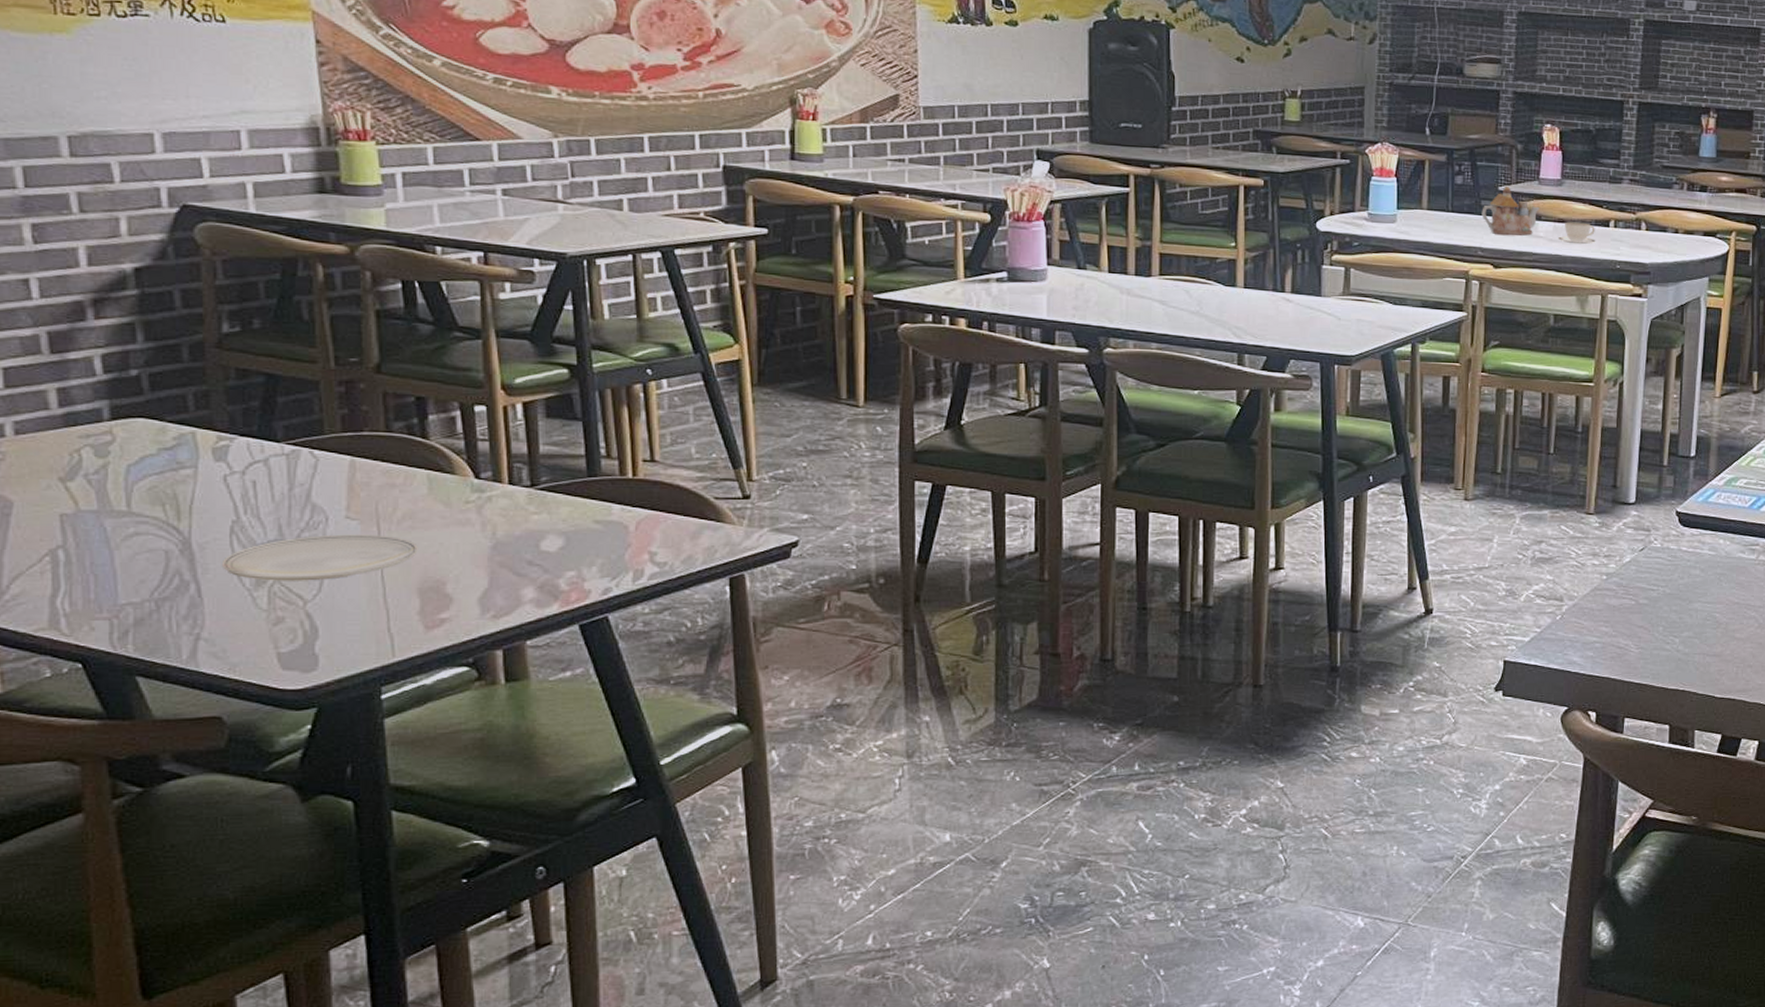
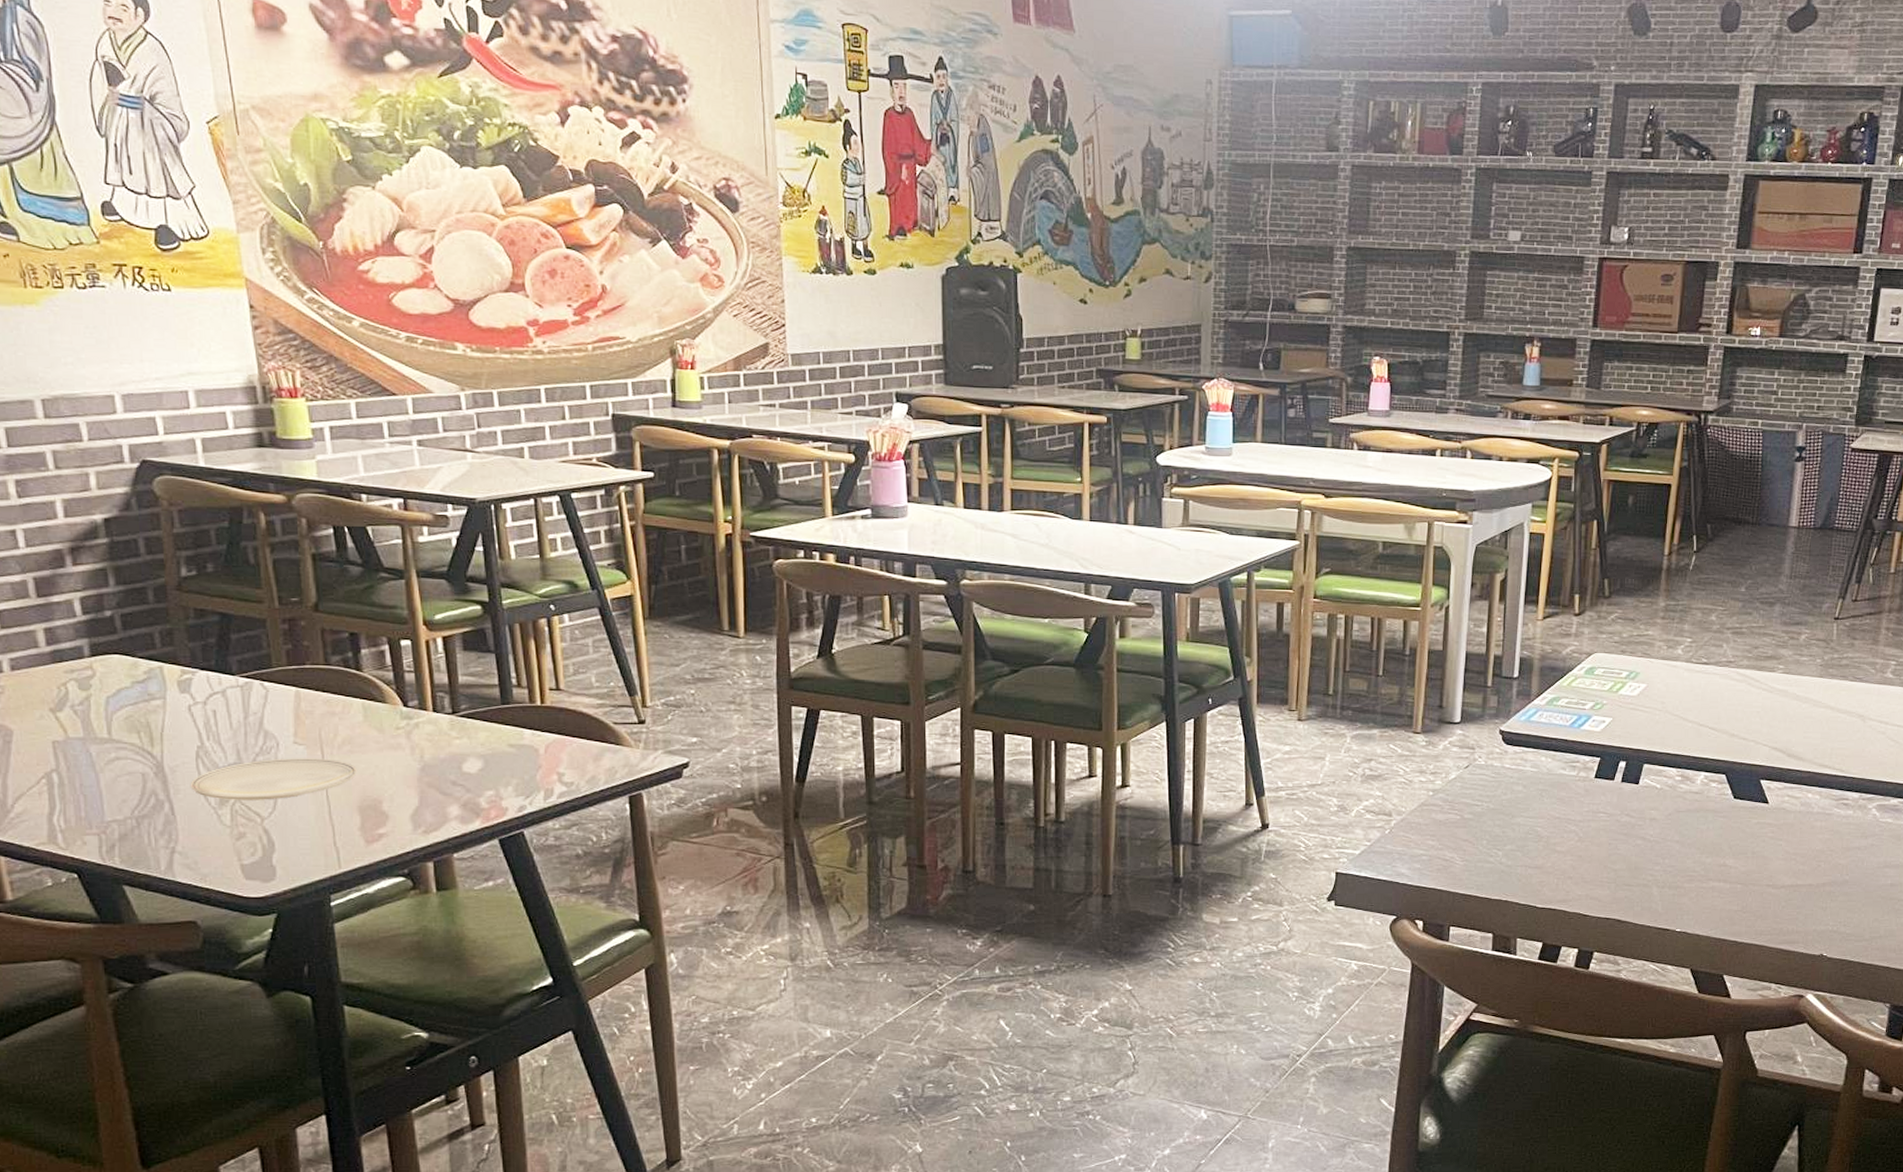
teapot: present [1481,186,1540,236] -> none [1313,418,1369,466]
teacup: present [1559,221,1596,245] -> none [1387,451,1423,474]

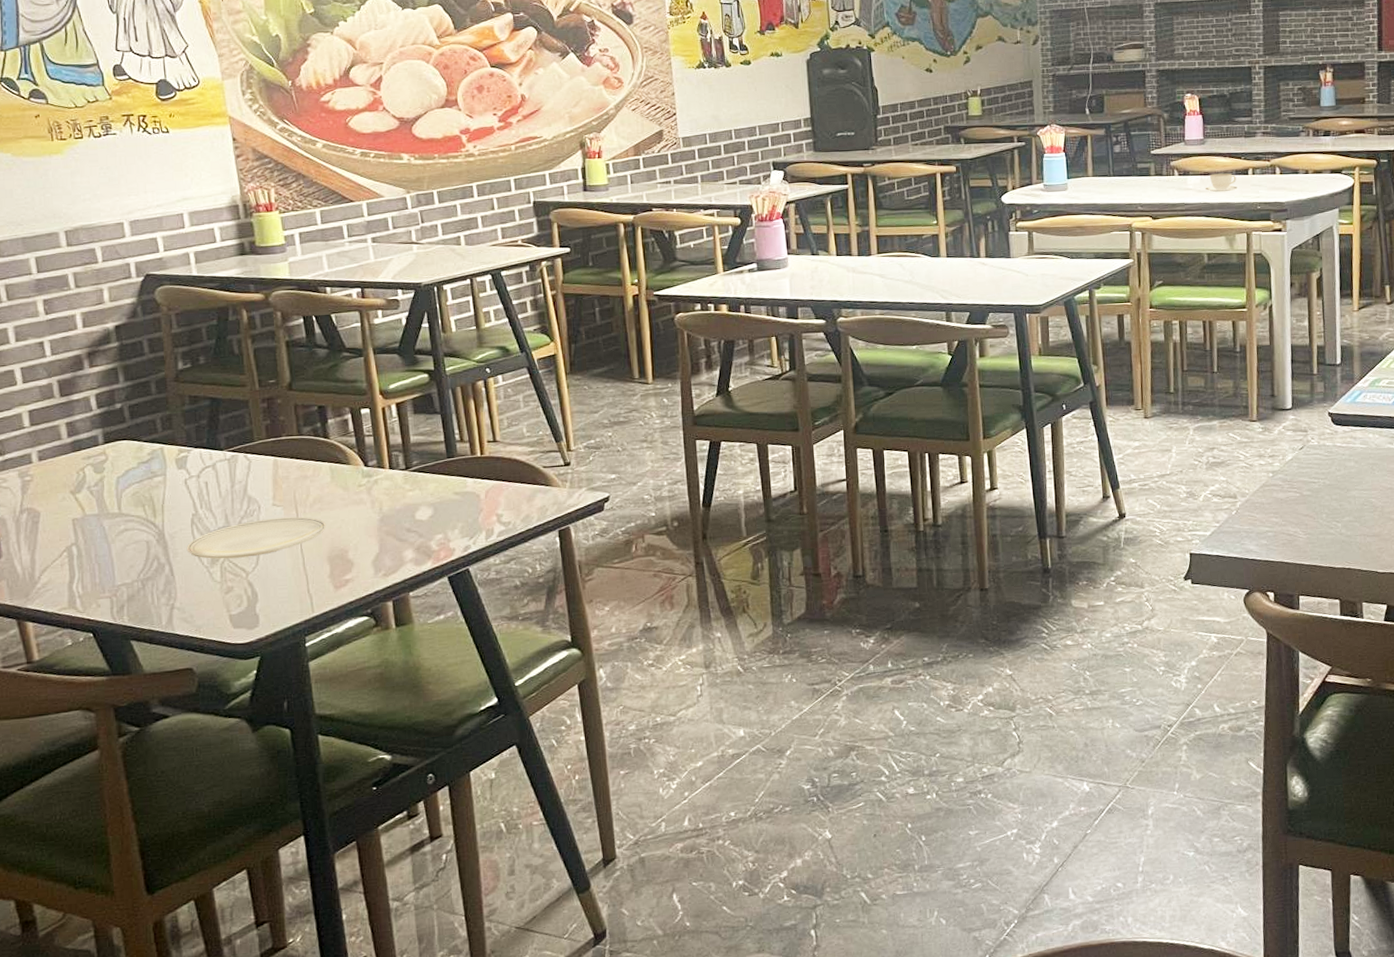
teacup: none [1387,451,1423,474] -> present [1206,173,1238,192]

